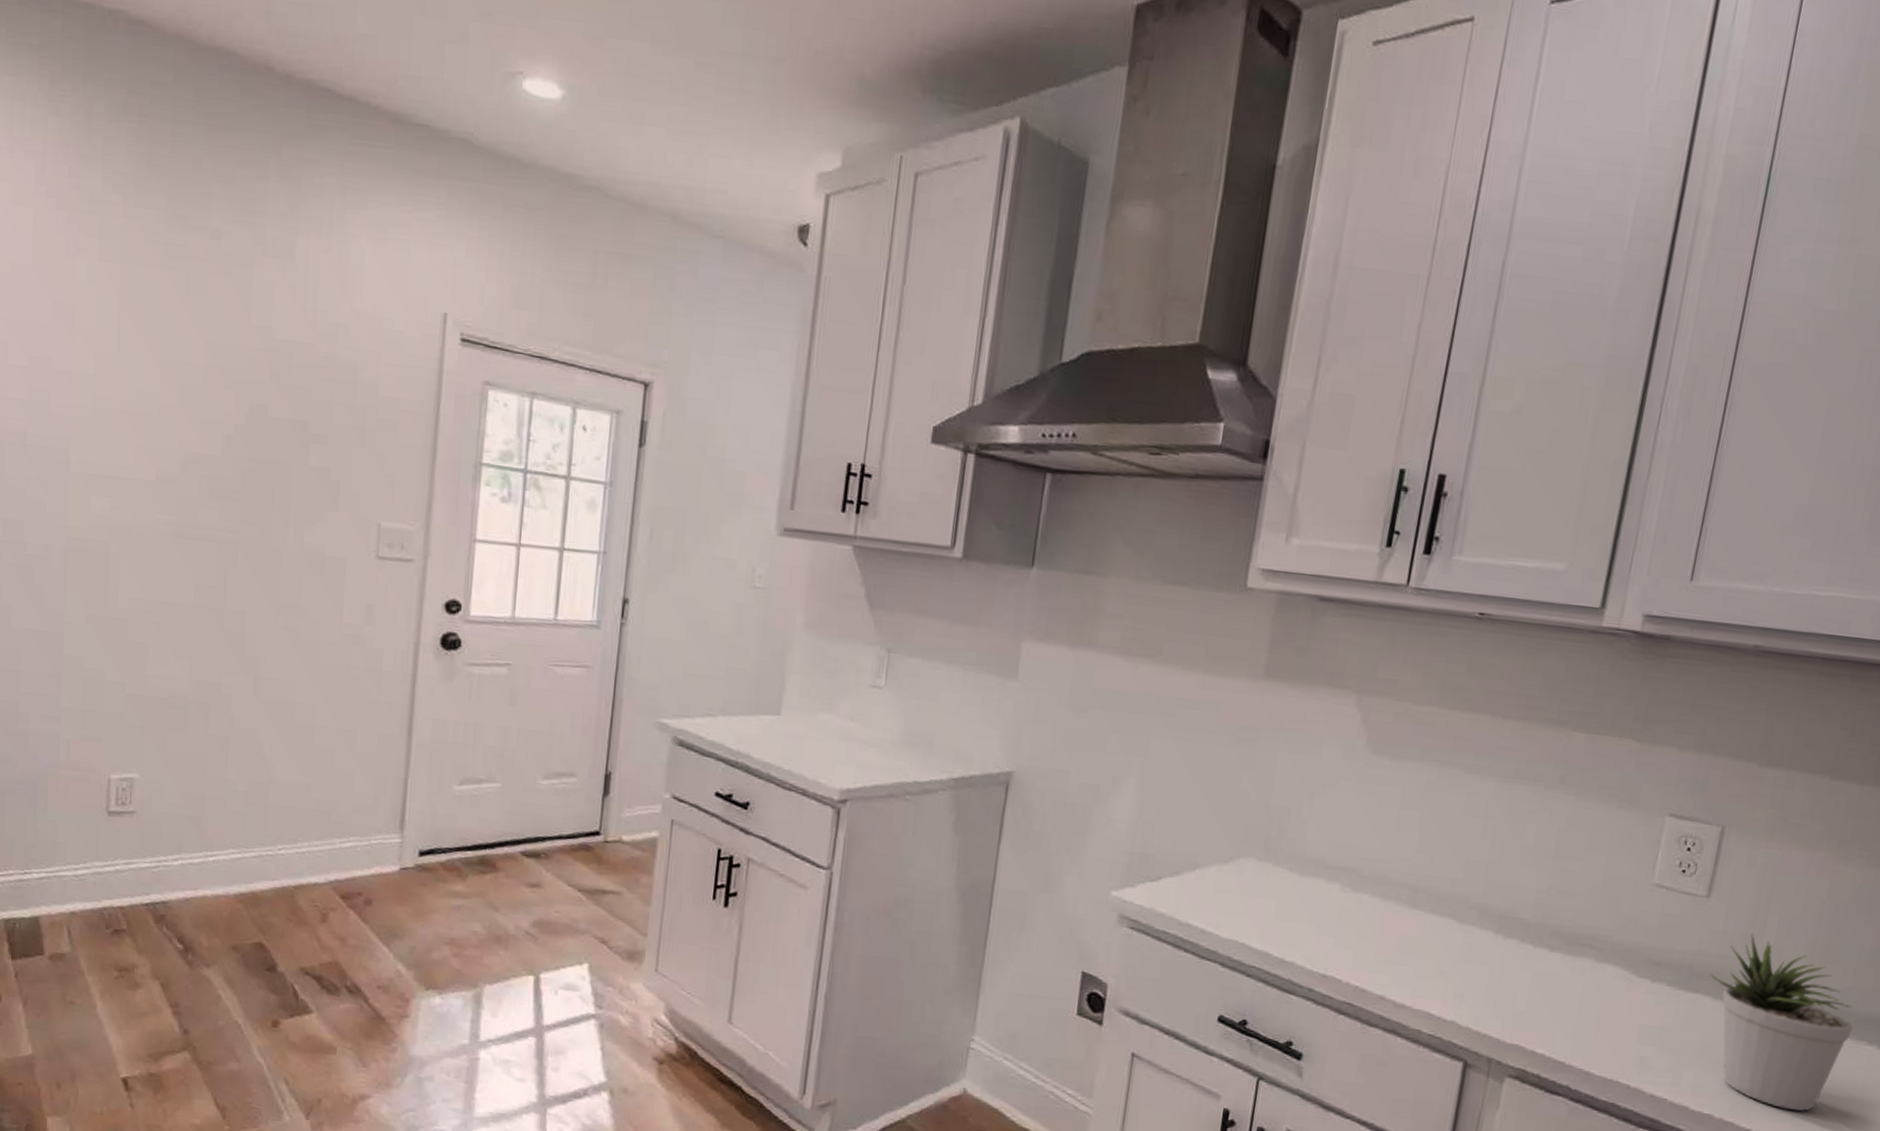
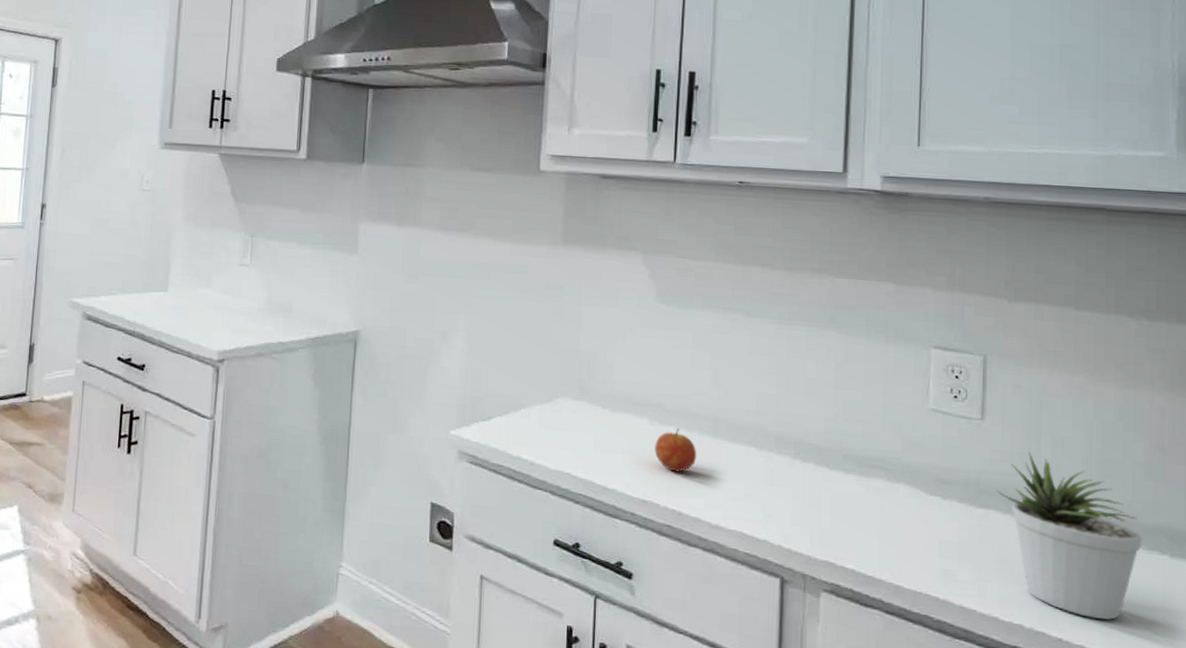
fruit: none [1343,896,1391,946] -> present [654,428,697,472]

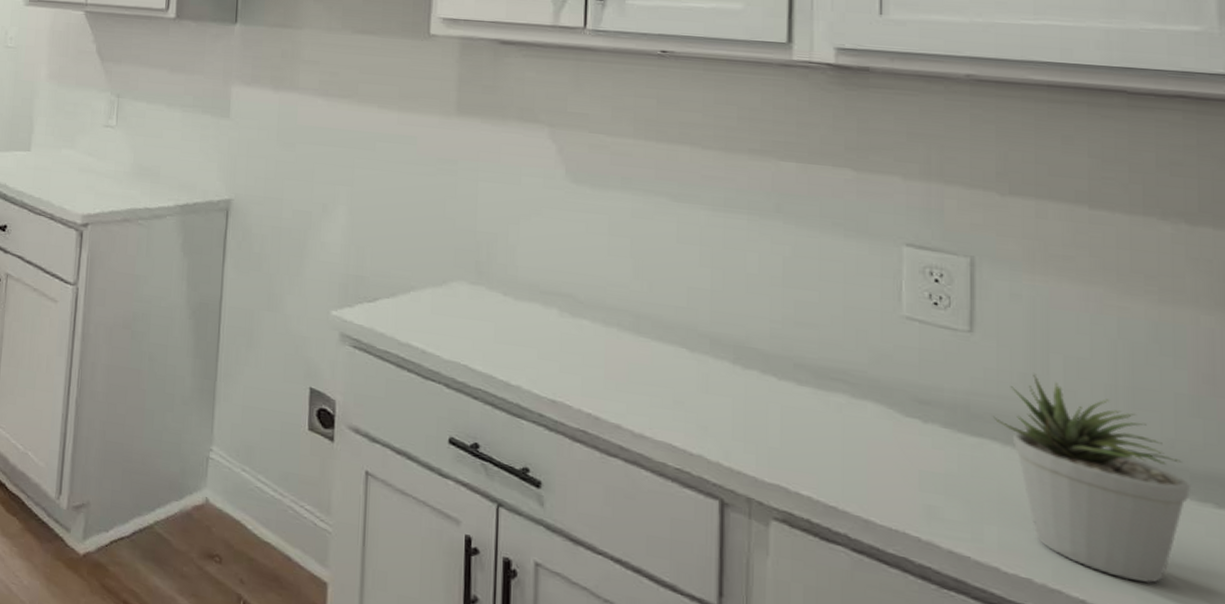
fruit: present [654,428,697,472] -> none [565,322,616,372]

